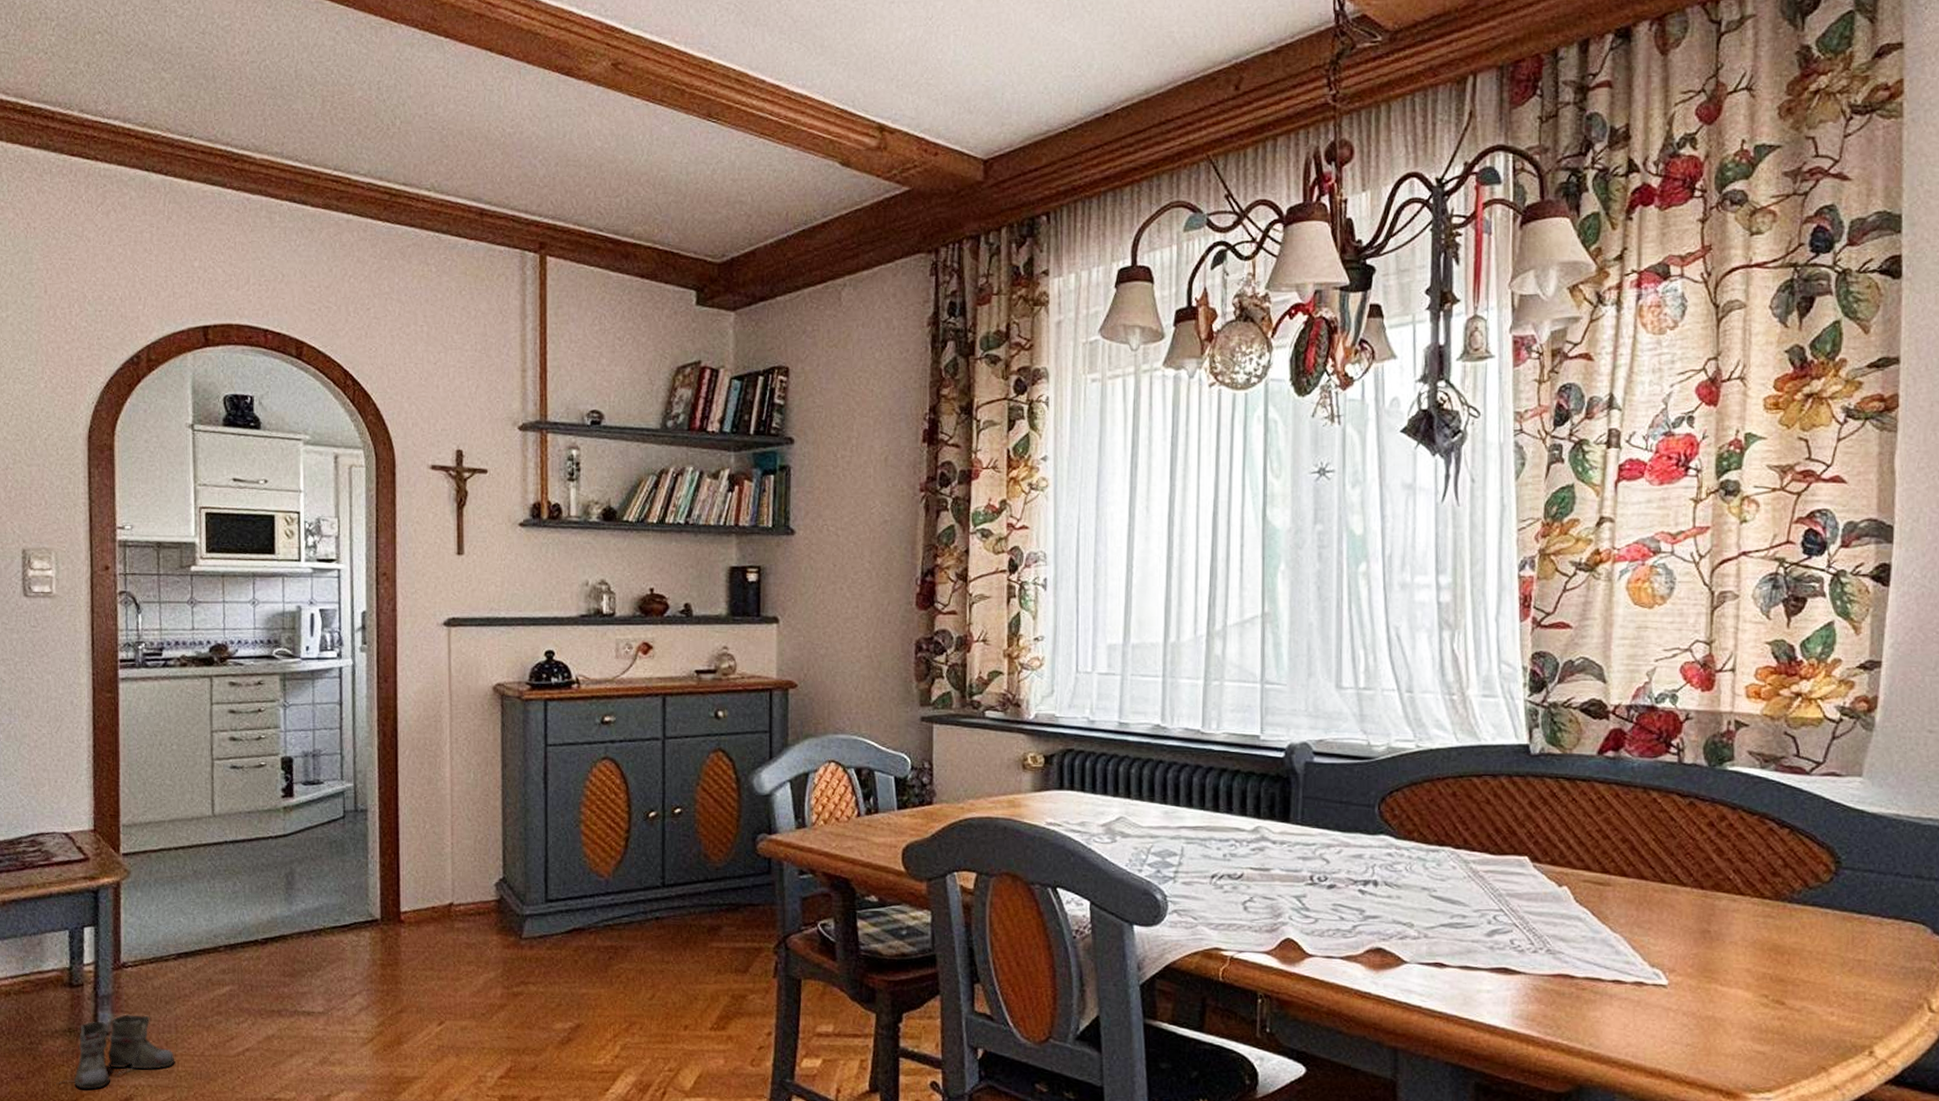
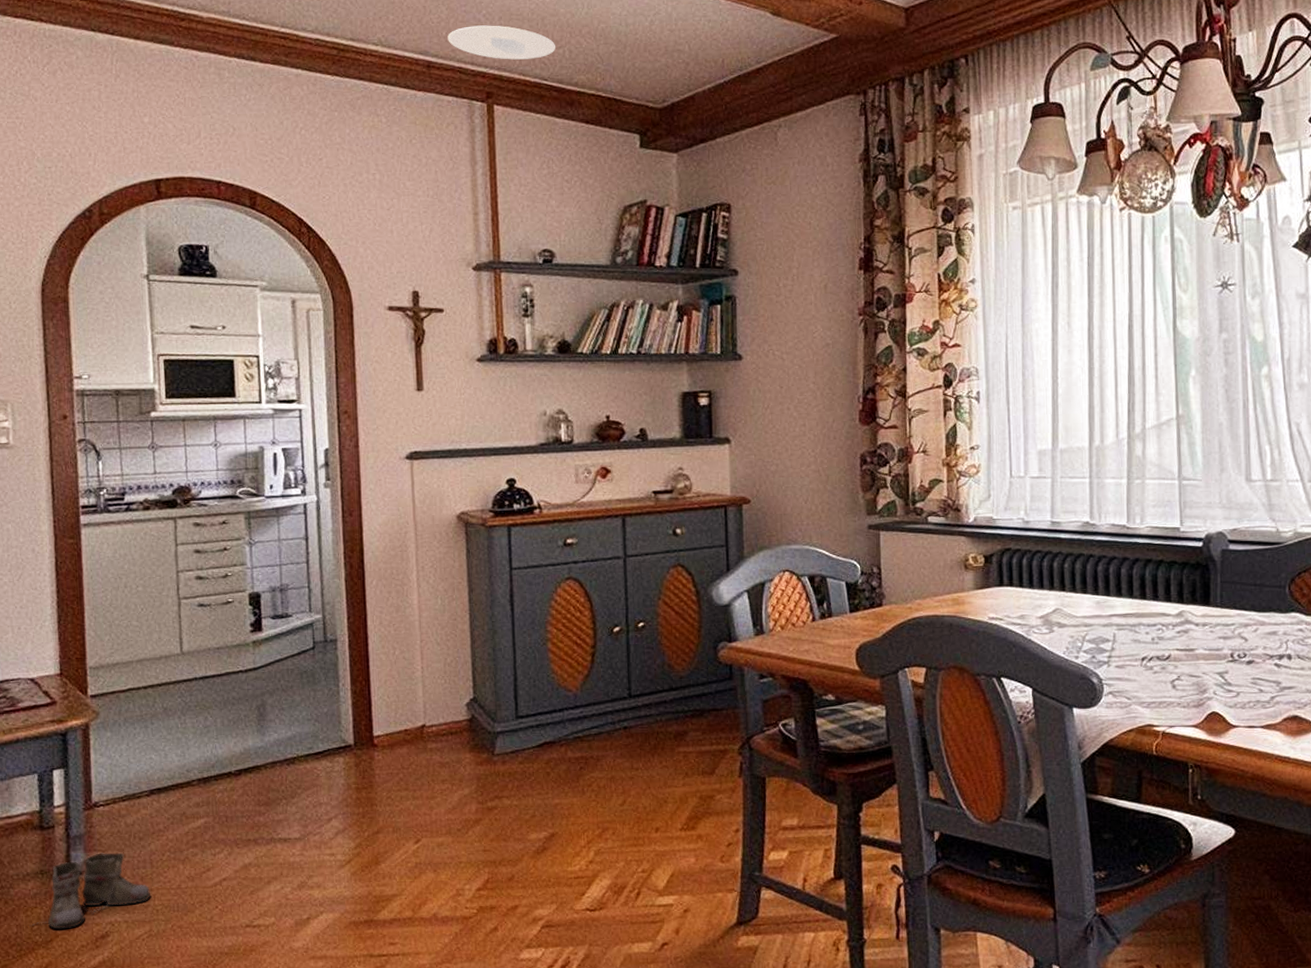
recessed light: none [502,171,613,209] -> present [447,25,556,60]

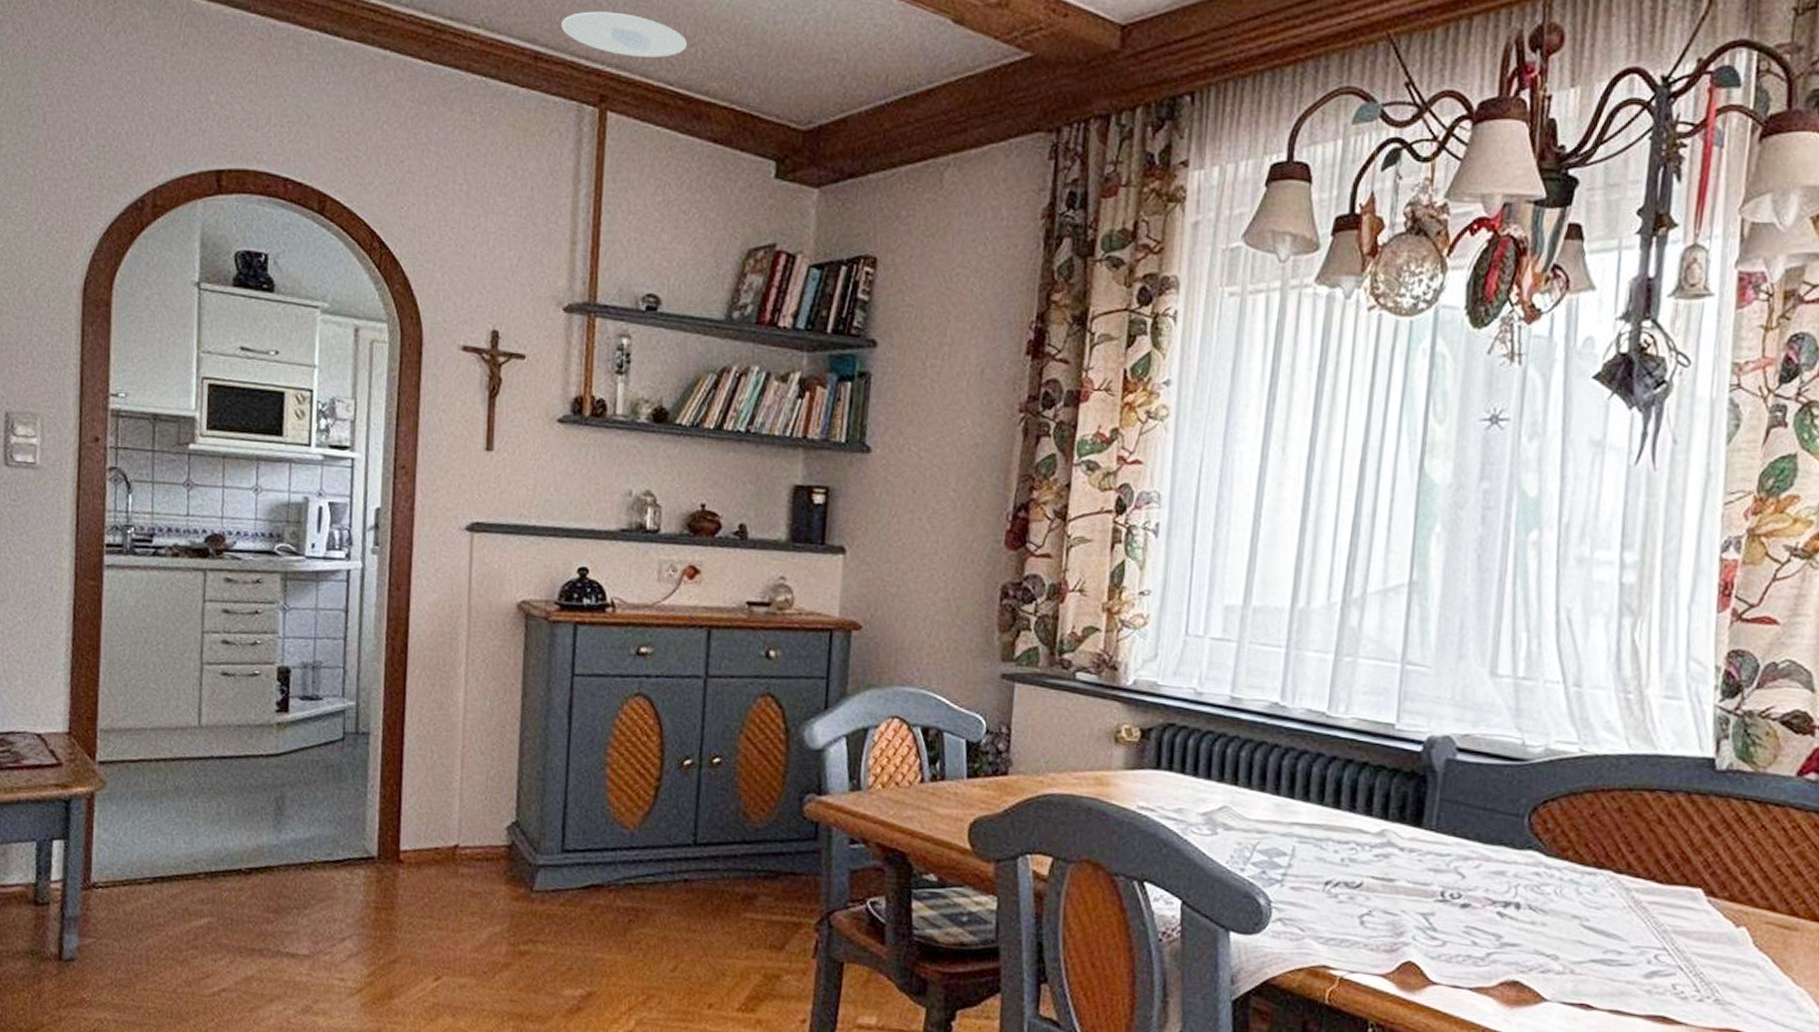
boots: present [30,852,151,929] -> none [16,940,145,1019]

